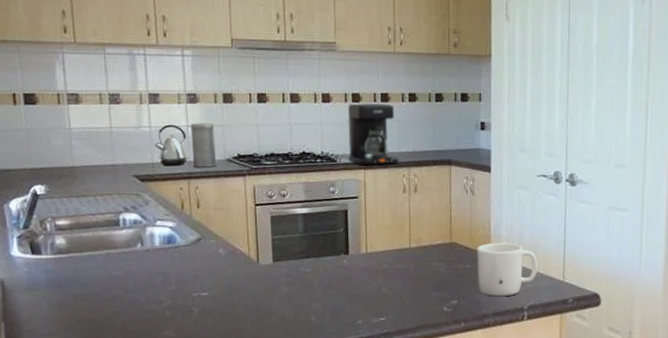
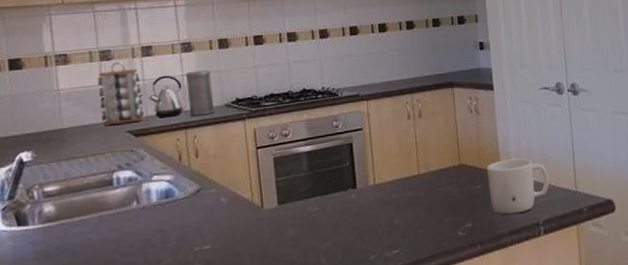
spice rack: none [107,106,150,169] -> present [97,62,144,126]
coffee maker: present [347,102,400,166] -> none [346,33,402,97]

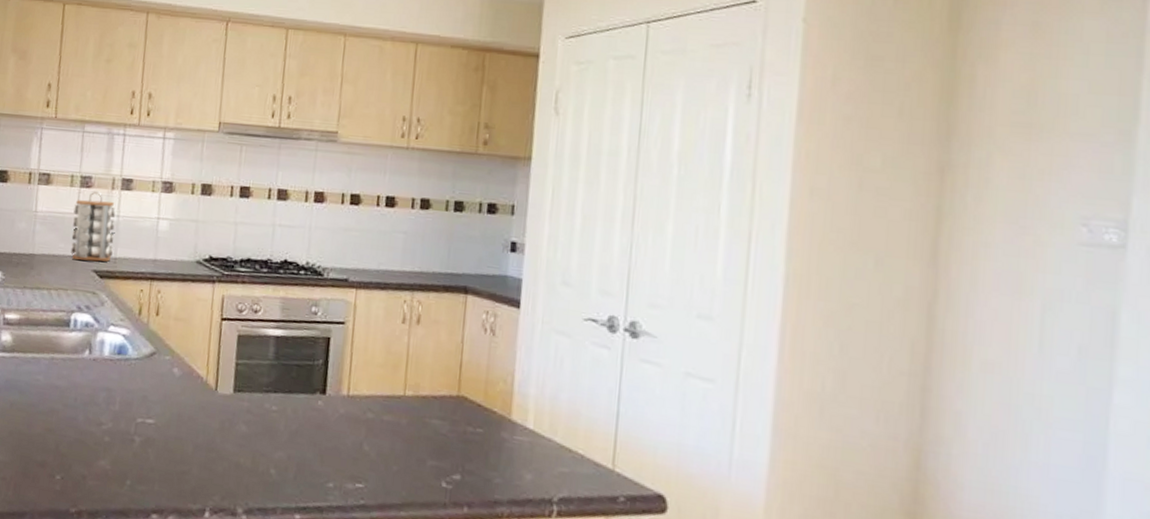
kettle: present [148,75,187,118] -> none [119,215,156,264]
canister: present [185,70,216,116] -> none [157,215,187,269]
mug: present [486,158,549,215] -> none [491,403,577,481]

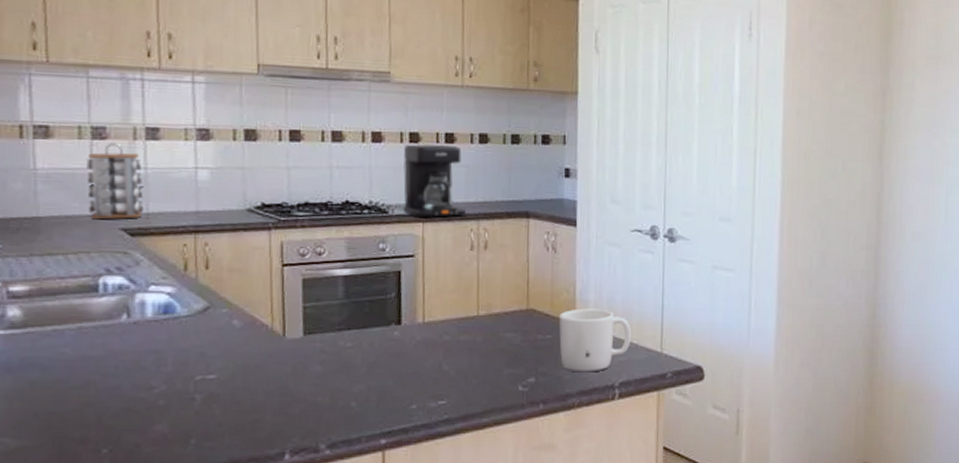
coffee maker: none [337,206,402,286] -> present [402,143,467,219]
mug: none [491,403,577,481] -> present [558,308,631,373]

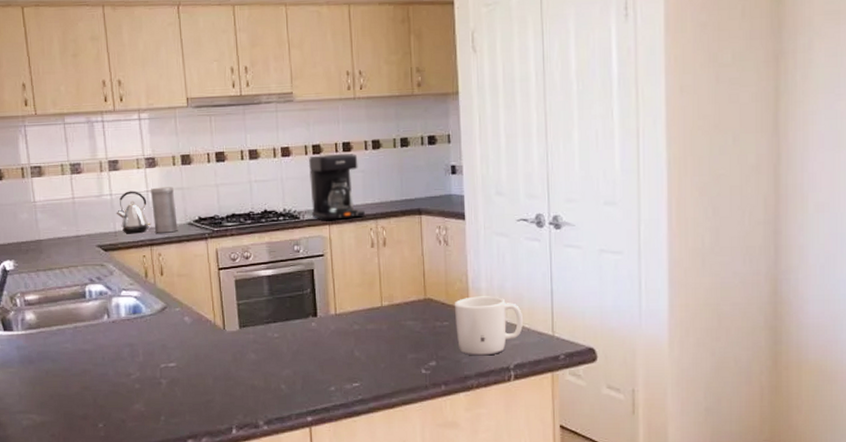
spice rack: present [86,142,144,220] -> none [69,175,112,239]
kettle: none [150,165,198,218] -> present [116,191,152,234]
canister: none [199,164,235,219] -> present [150,187,179,233]

